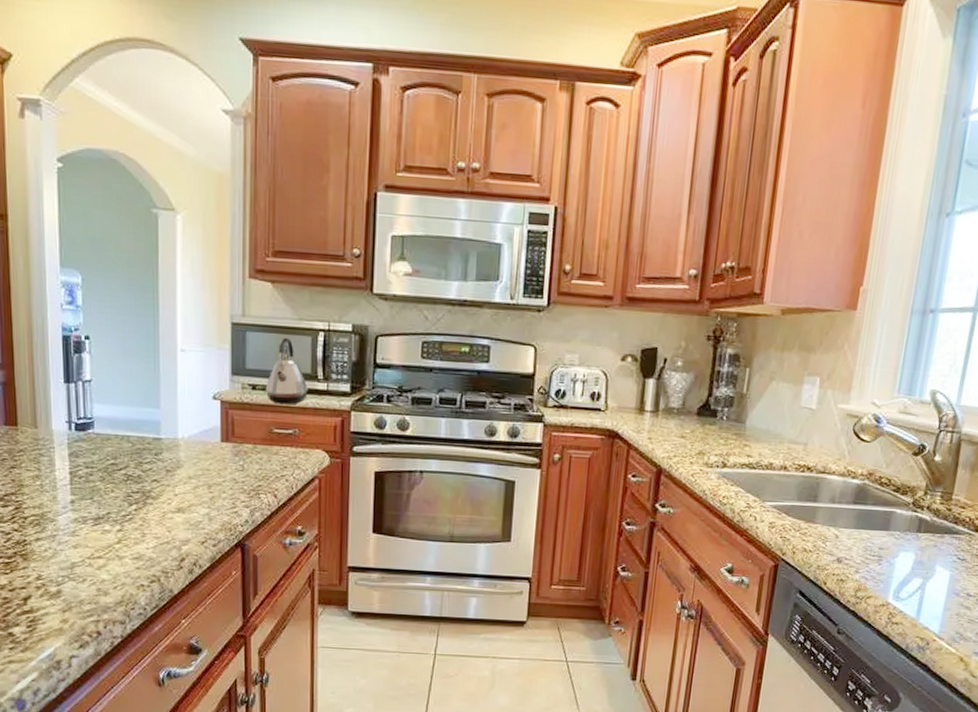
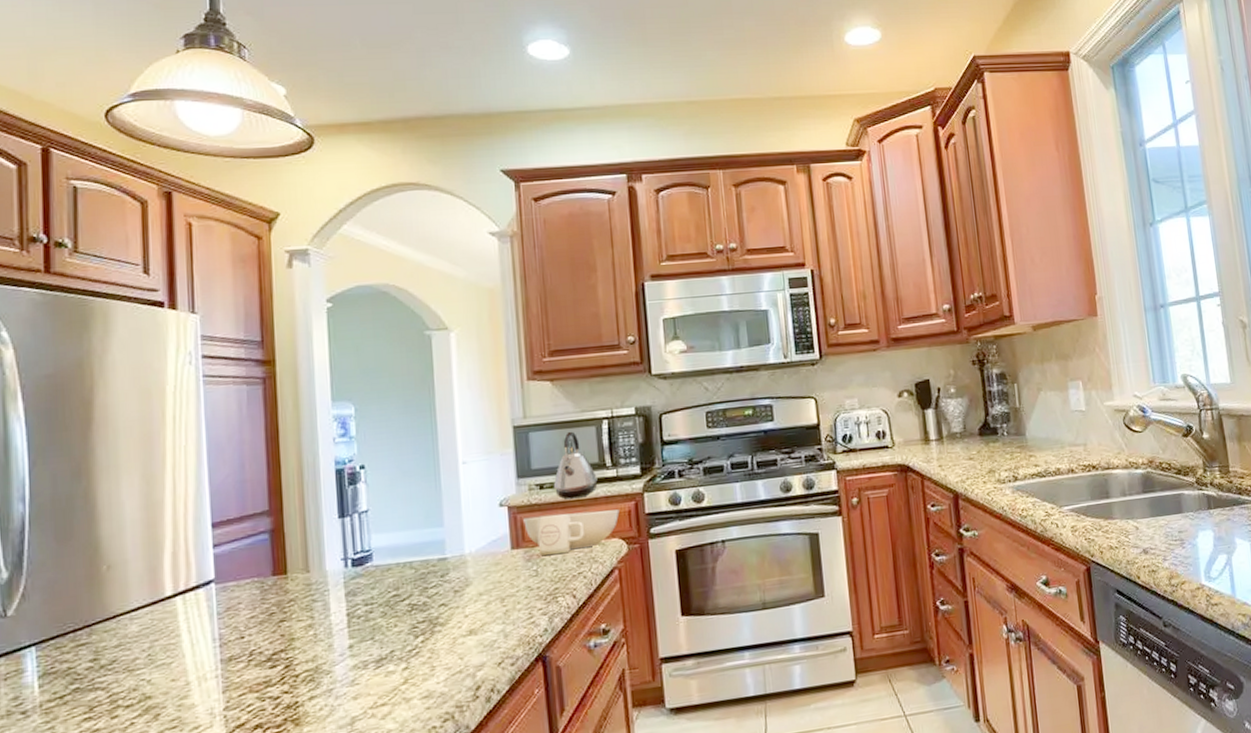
bowl: none [234,414,326,454] -> present [523,509,620,550]
mug: none [246,415,292,455] -> present [537,513,585,556]

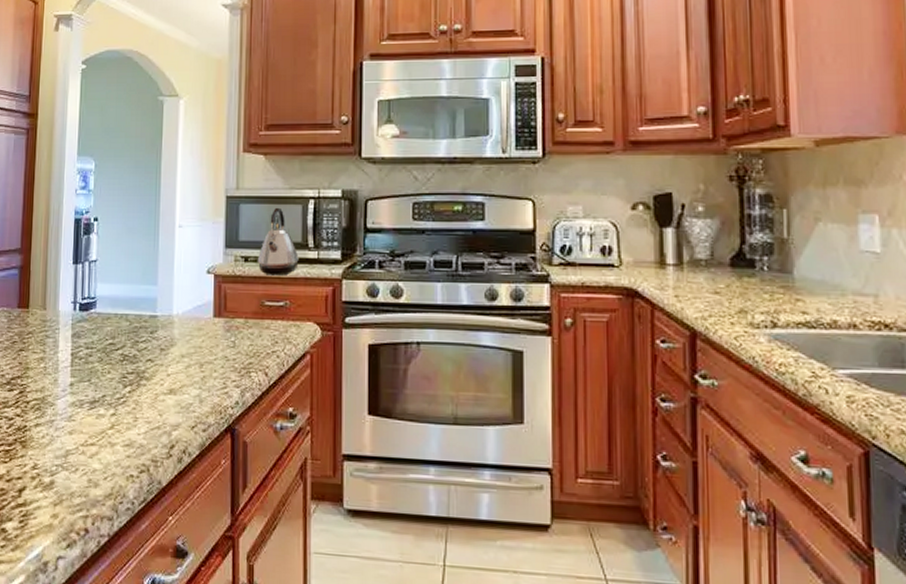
bowl: present [523,509,620,550] -> none [227,288,317,328]
mug: present [537,513,585,556] -> none [237,288,283,330]

